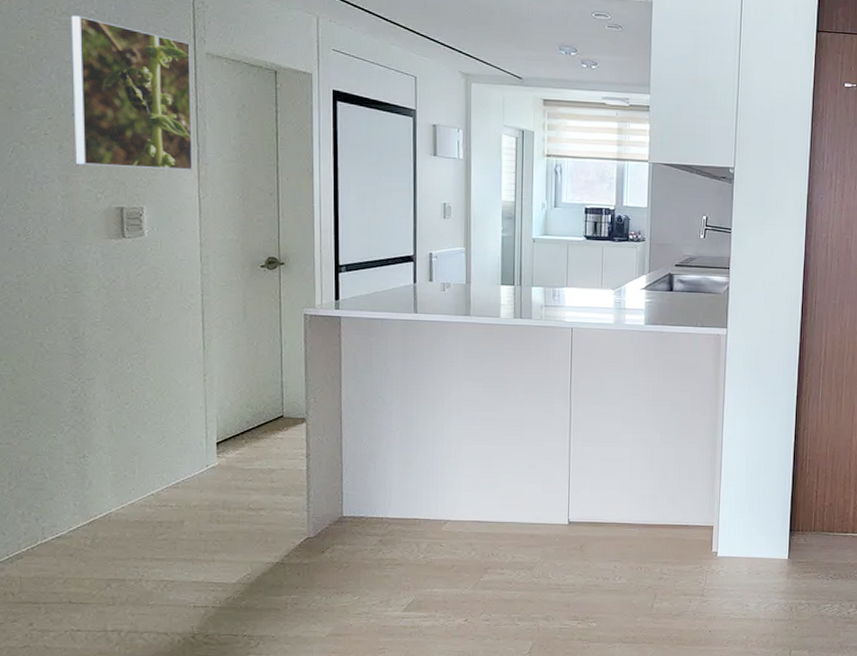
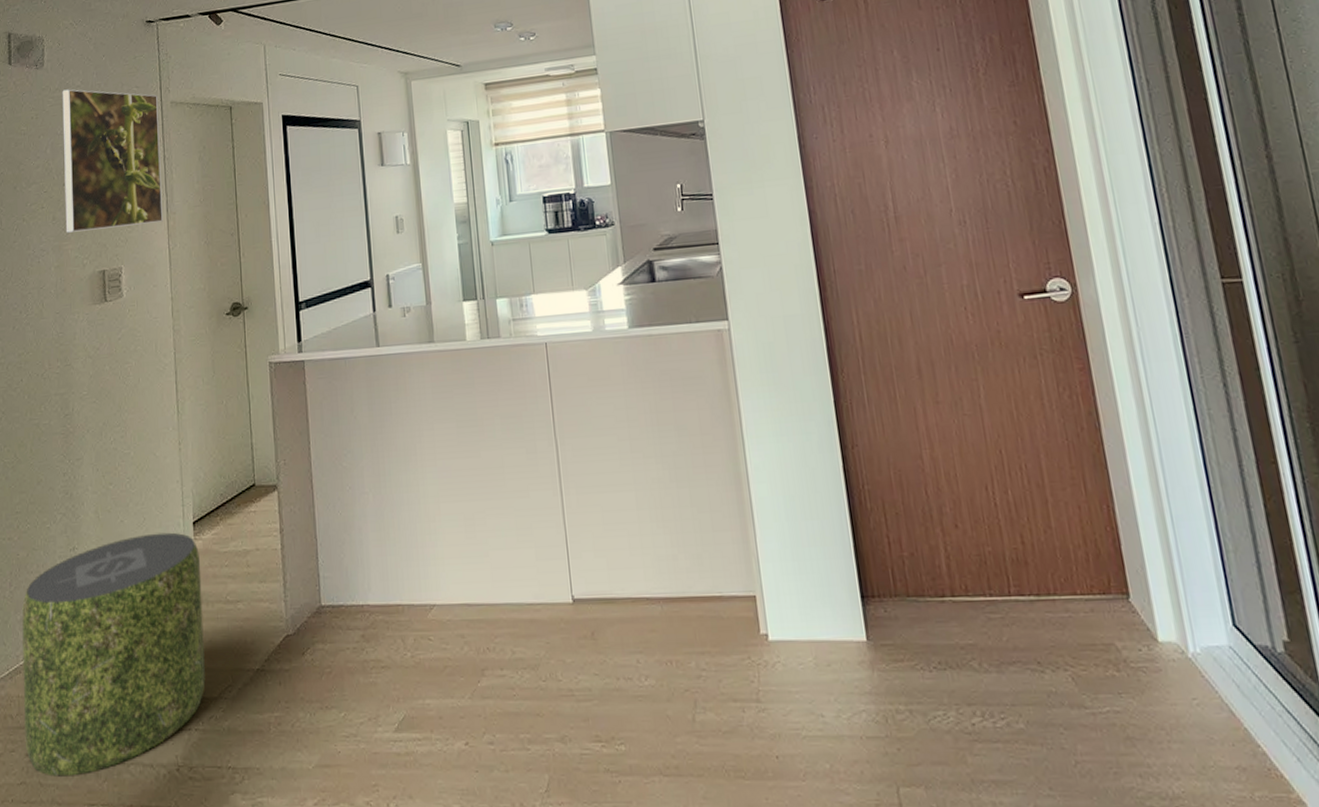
pouf: none [24,449,224,642] -> present [22,532,205,777]

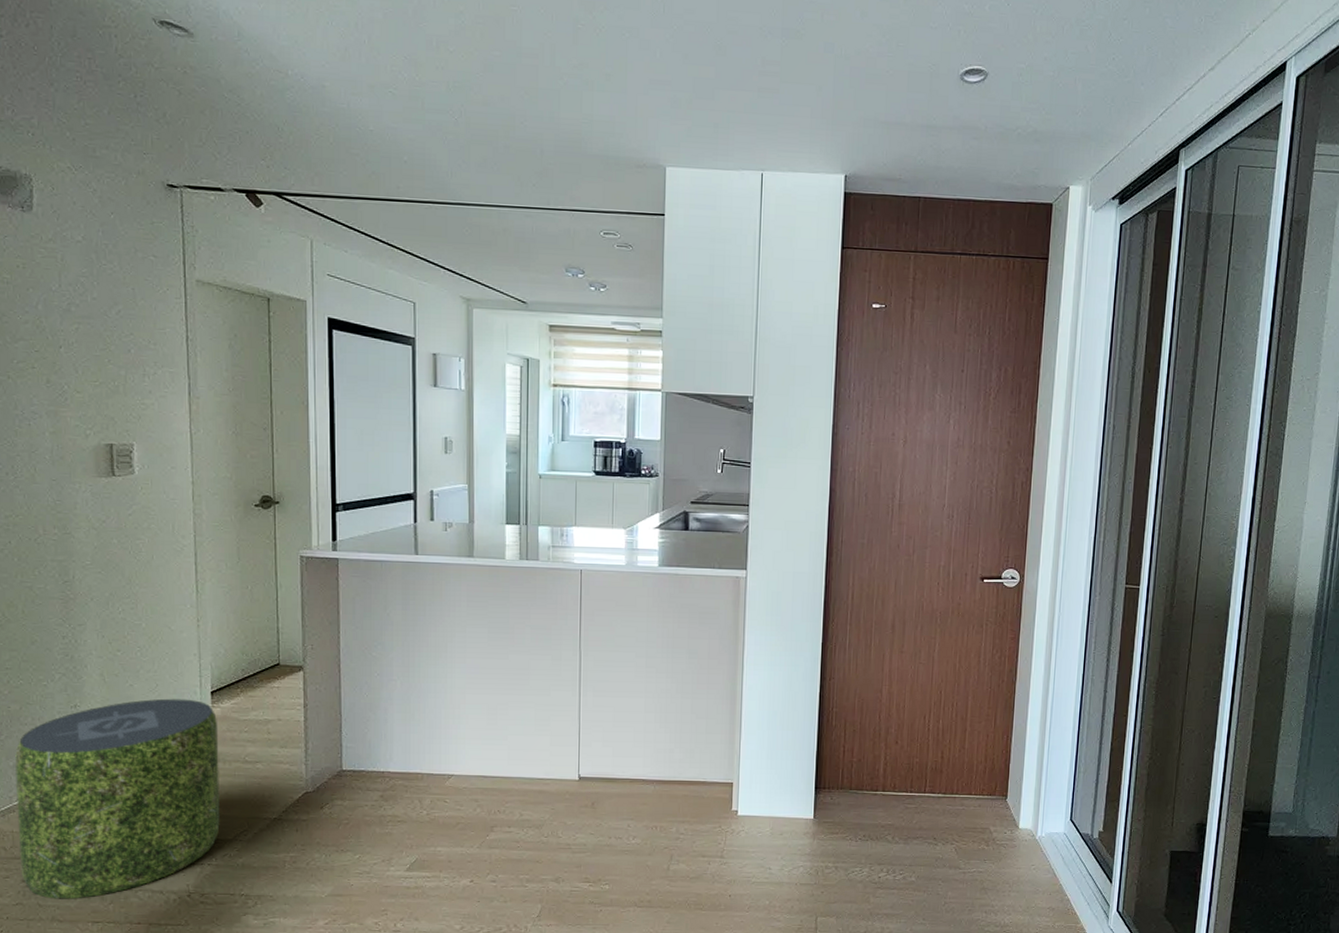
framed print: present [62,89,163,233] -> none [57,242,184,404]

